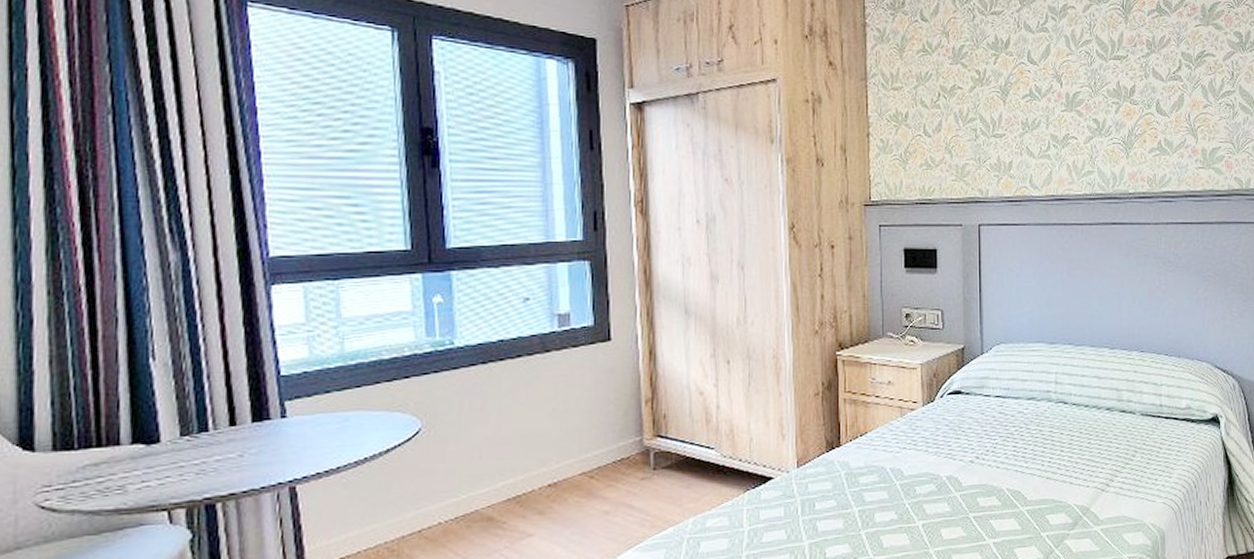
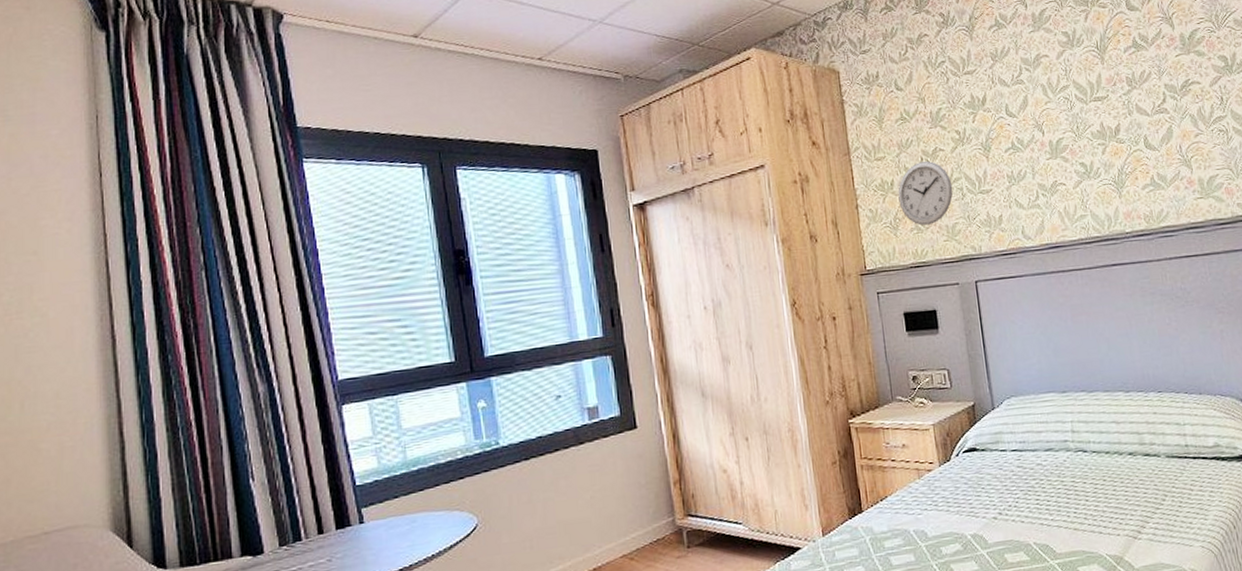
wall clock: none [911,97,967,162] -> present [898,161,953,226]

